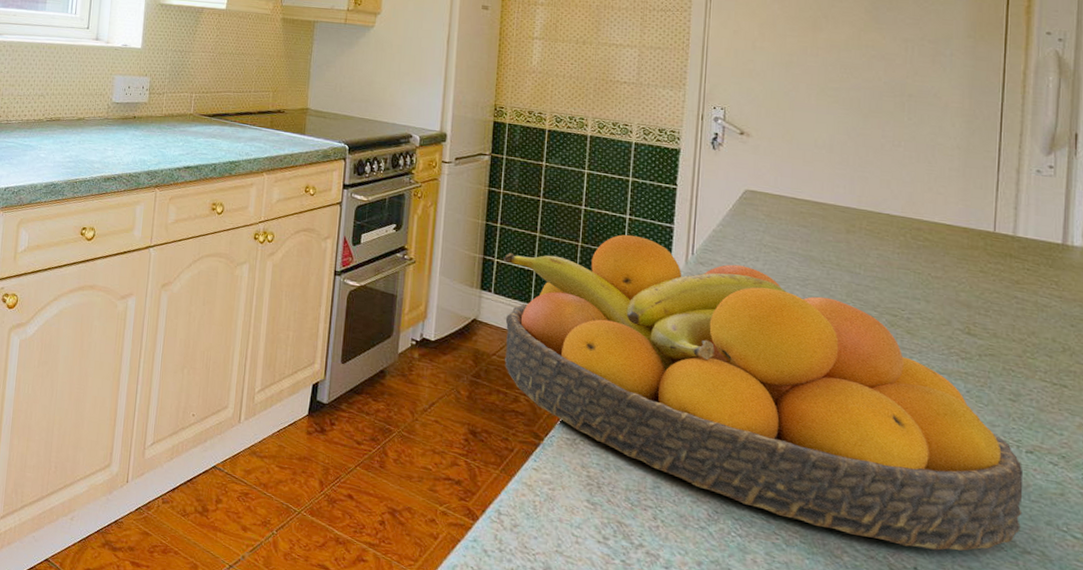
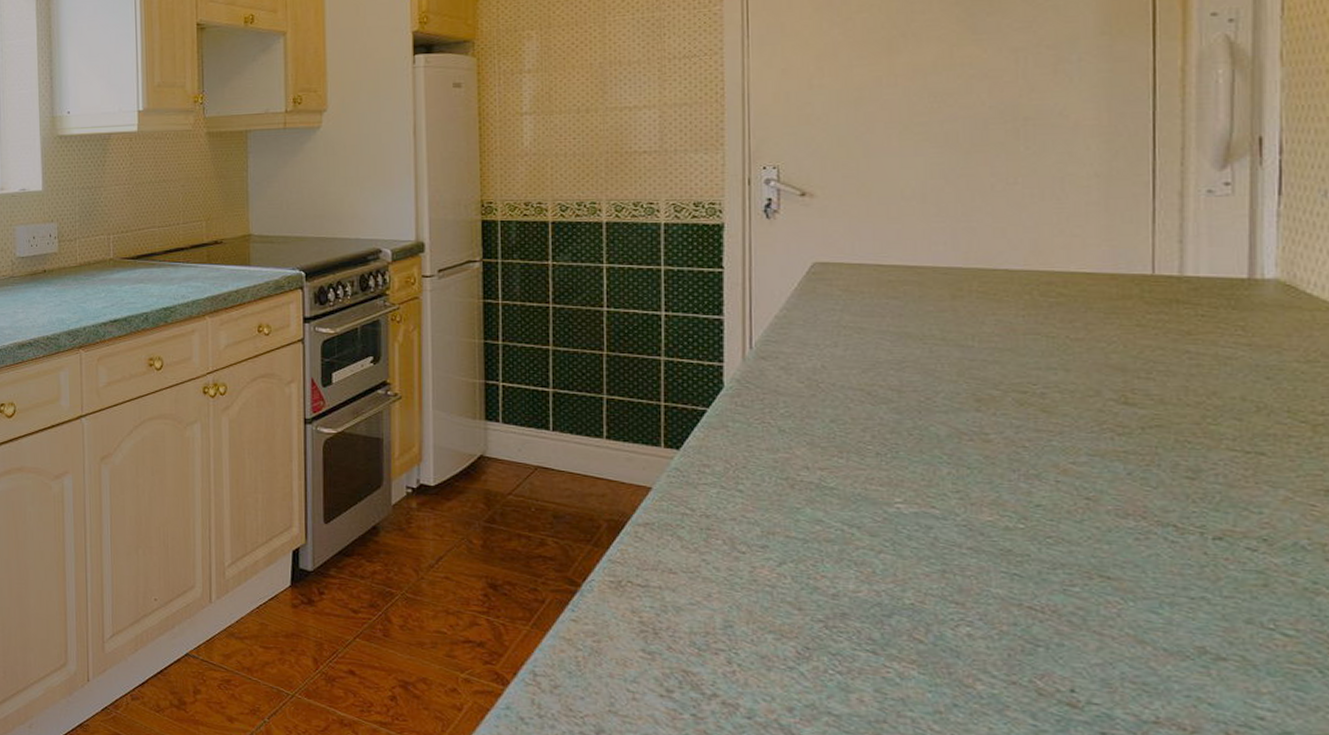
fruit bowl: present [503,234,1024,551] -> none [510,335,1212,667]

